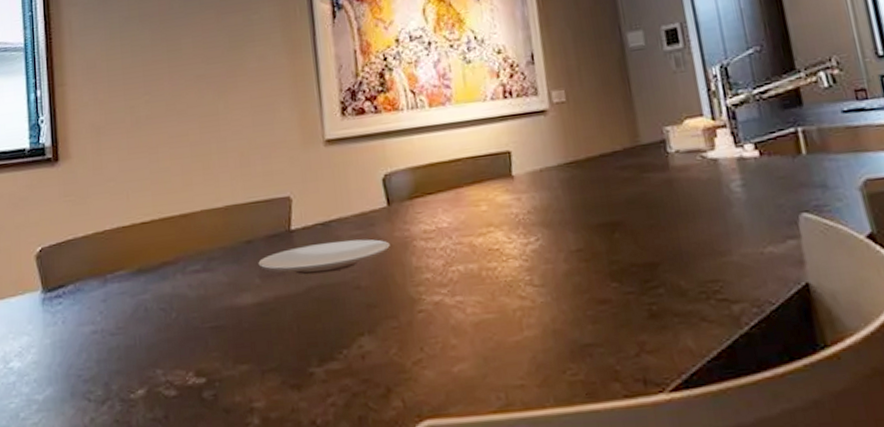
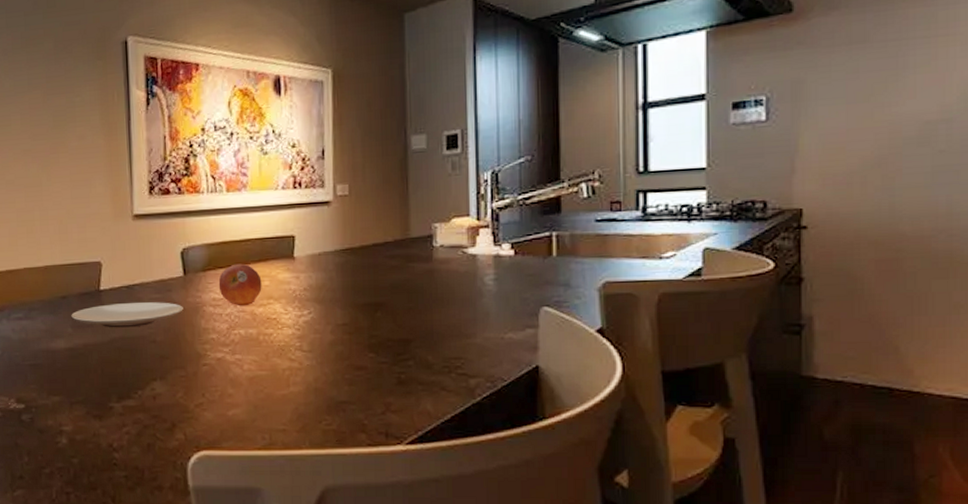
fruit: none [428,187,480,238] -> present [218,263,262,307]

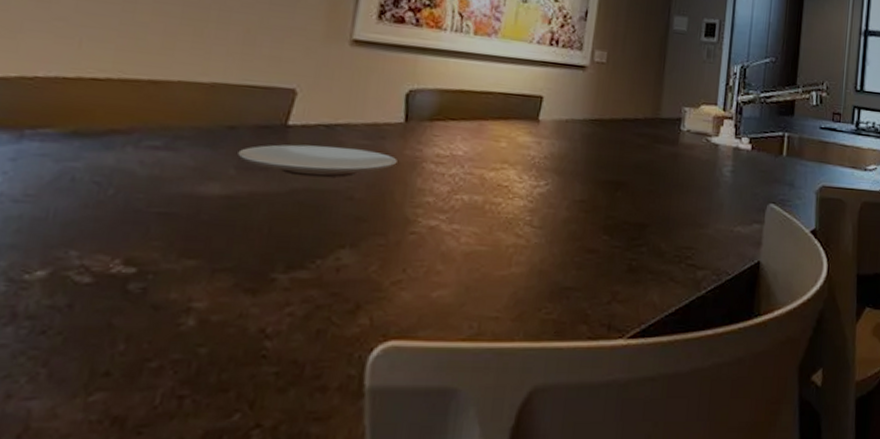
fruit: present [218,263,262,307] -> none [446,117,499,168]

